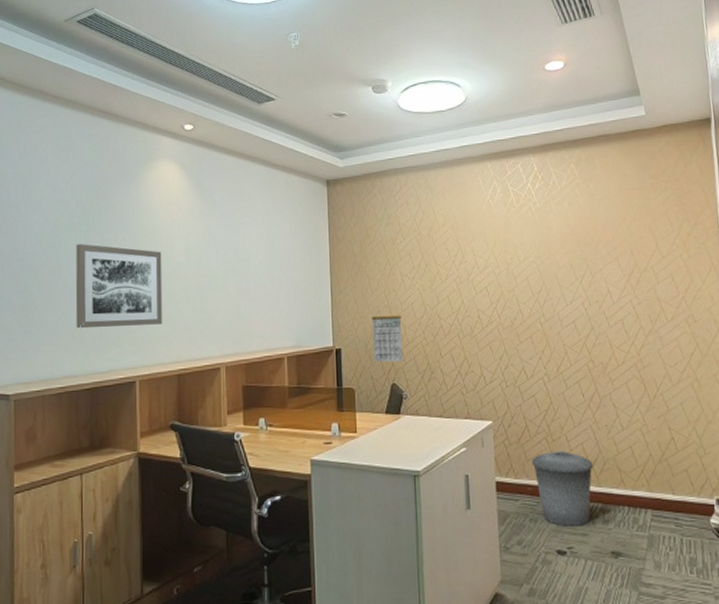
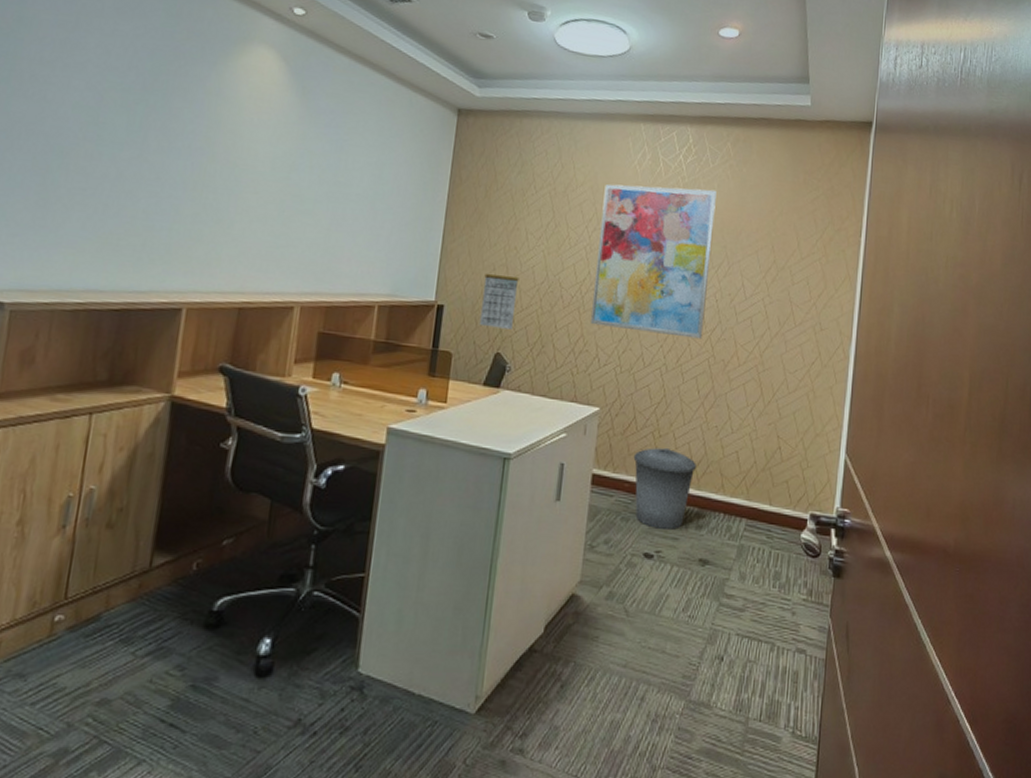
wall art: present [75,244,163,329] -> none [111,127,241,244]
wall art: none [464,209,578,348] -> present [589,184,717,339]

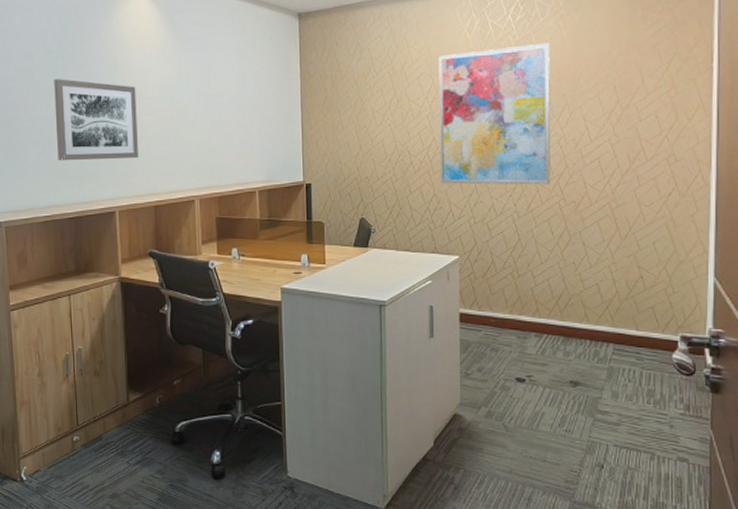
wall art: none [111,127,241,244] -> present [54,79,139,161]
calendar: present [479,267,519,330] -> none [342,144,372,198]
trash can: present [633,447,696,530] -> none [496,286,557,357]

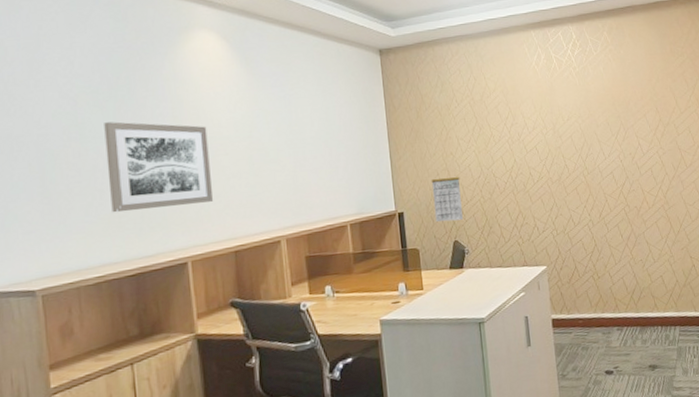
calendar: none [342,144,372,198] -> present [431,170,463,222]
wall art: present [439,42,551,185] -> none [513,72,616,202]

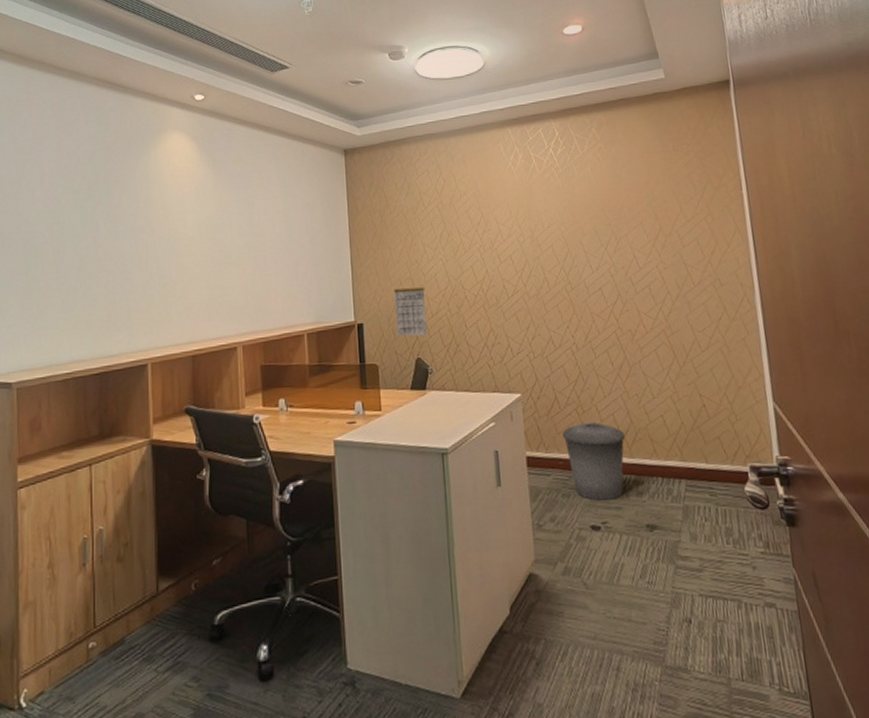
wall art: present [104,121,214,213] -> none [82,221,176,311]
trash can: none [581,286,632,350] -> present [562,422,625,501]

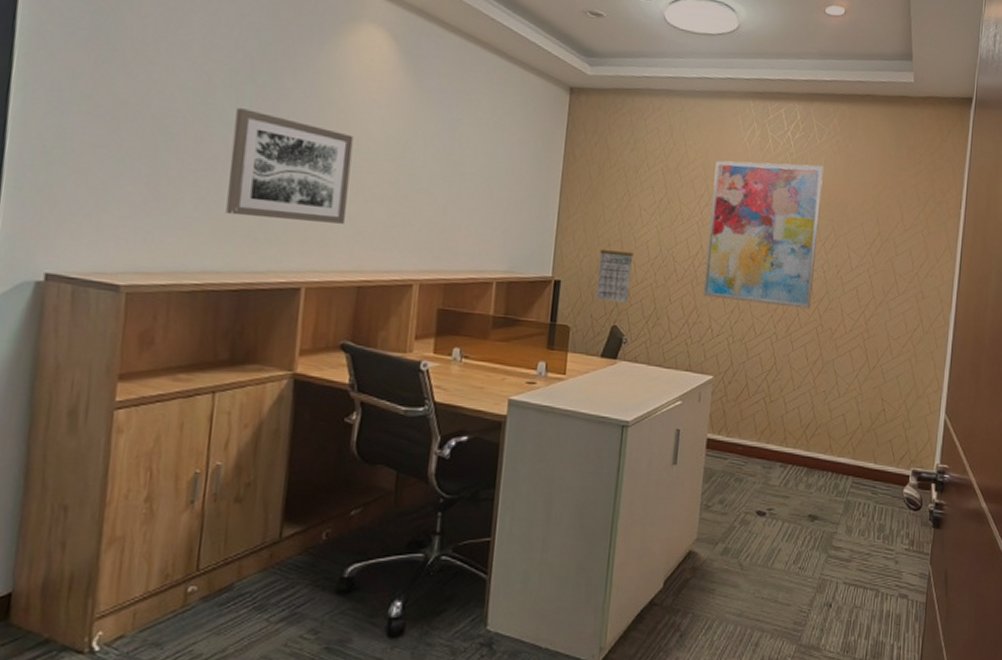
wall art: none [82,221,176,311] -> present [226,108,354,224]
wall art: none [486,174,606,318] -> present [702,160,824,309]
trash can: present [562,422,625,501] -> none [746,412,806,488]

